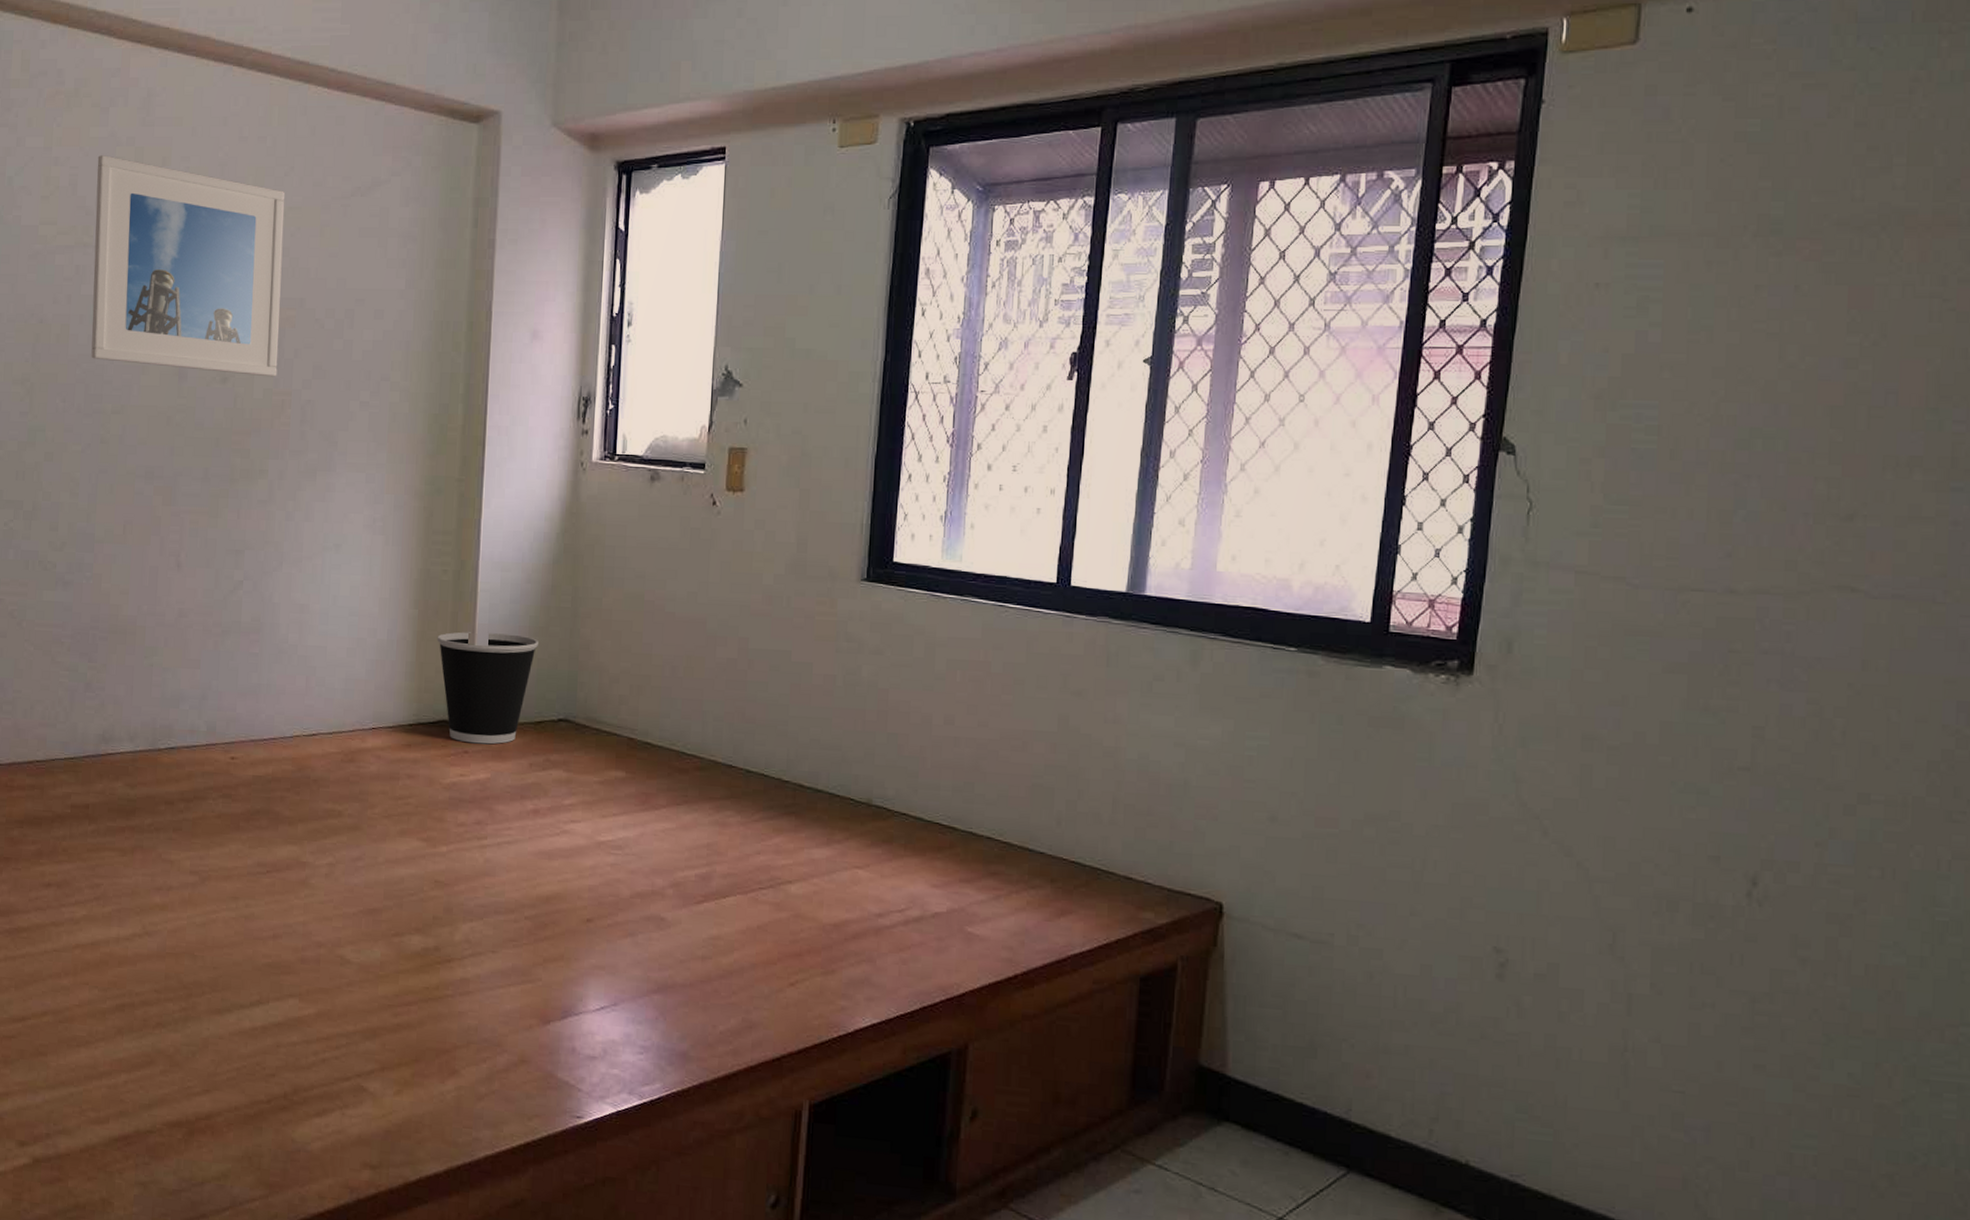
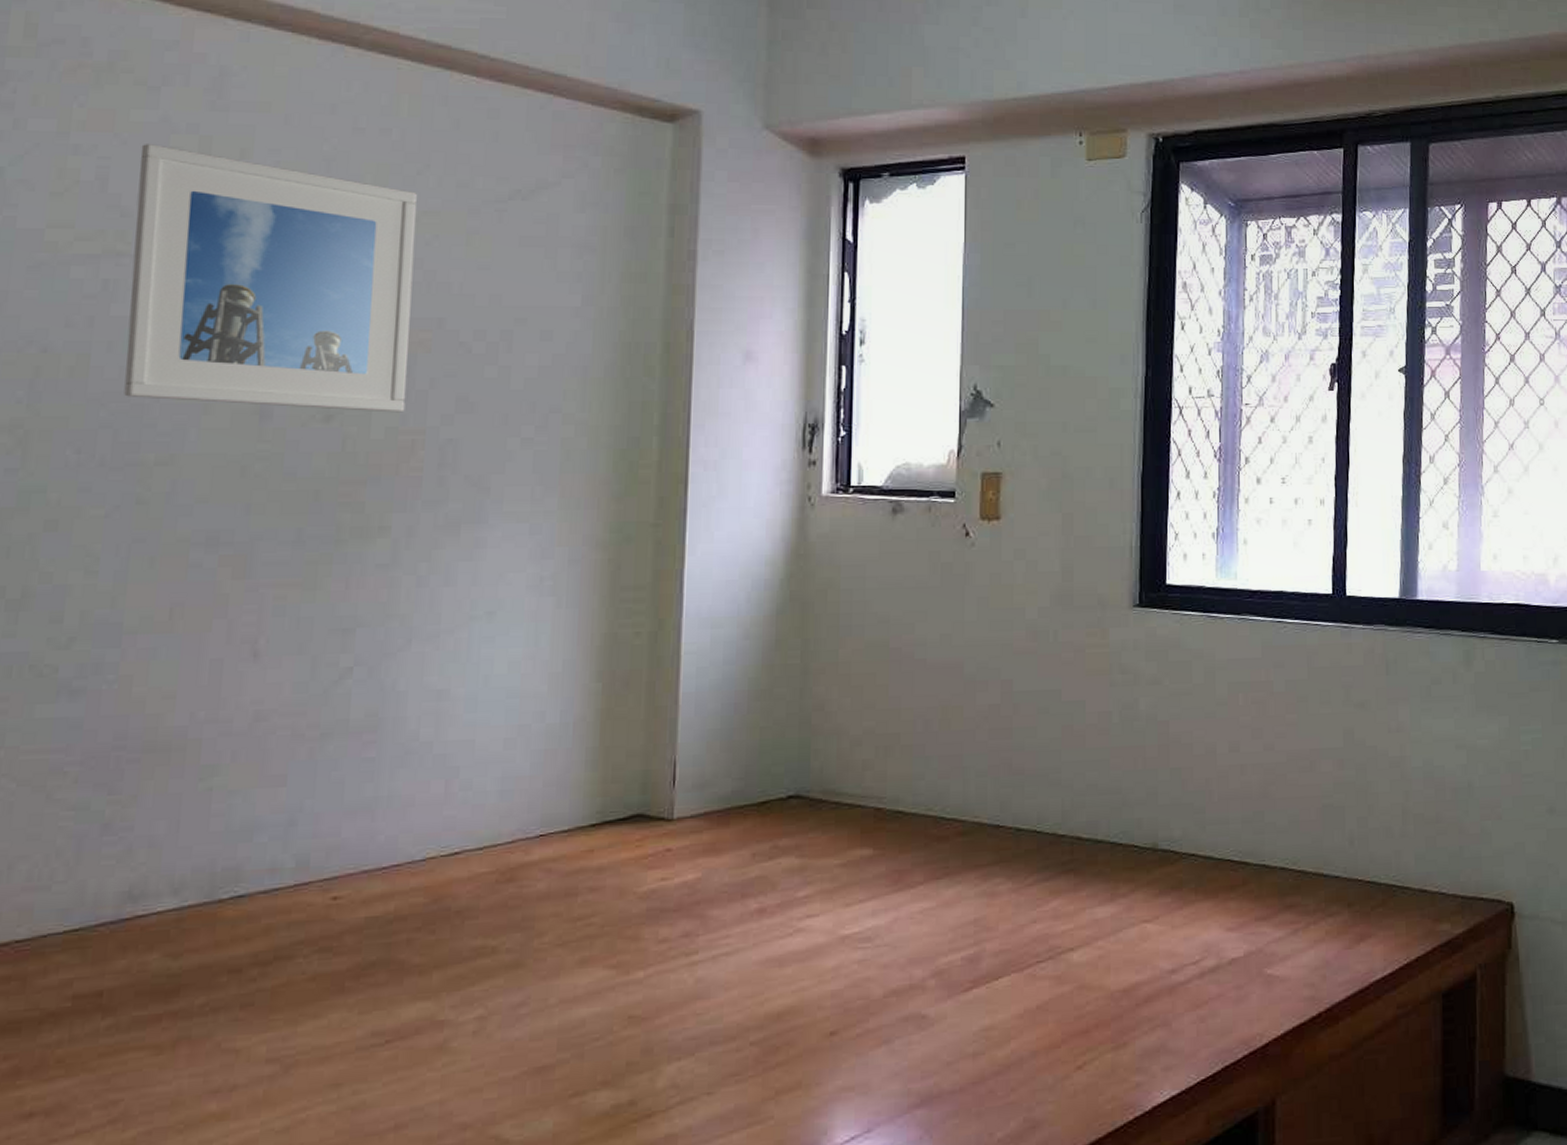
wastebasket: present [437,631,538,745] -> none [627,701,760,839]

